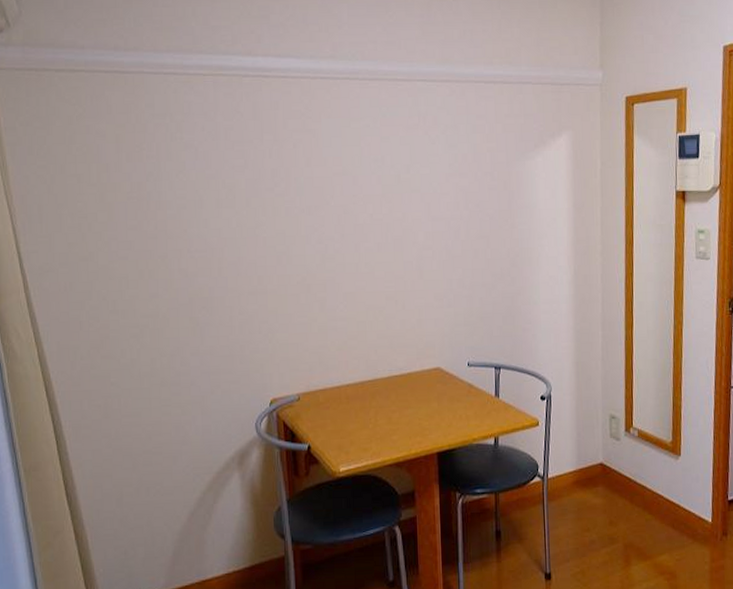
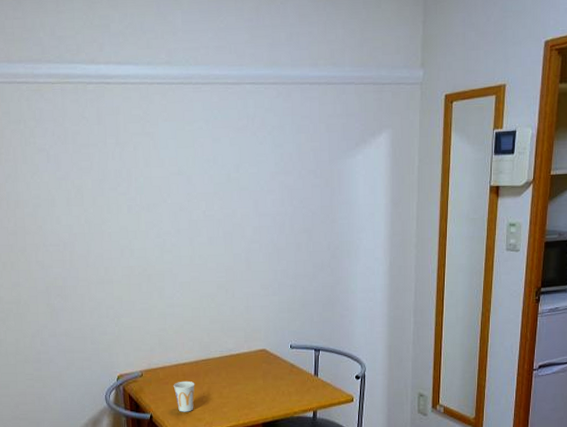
cup: none [335,404,361,442] -> present [173,380,195,412]

